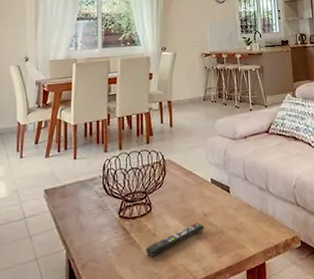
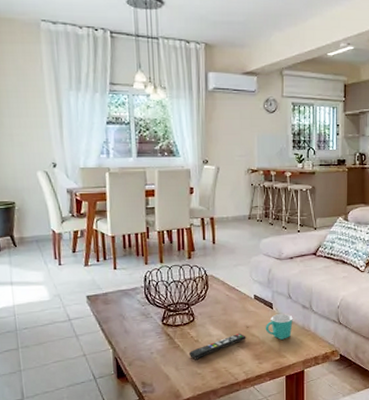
mug: none [223,197,251,227] -> present [265,314,293,340]

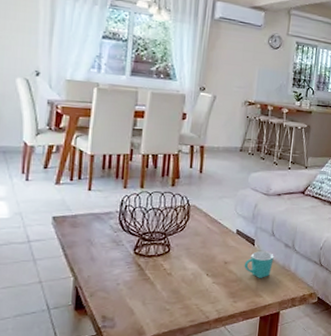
remote control: present [188,333,246,360] -> none [158,268,223,294]

